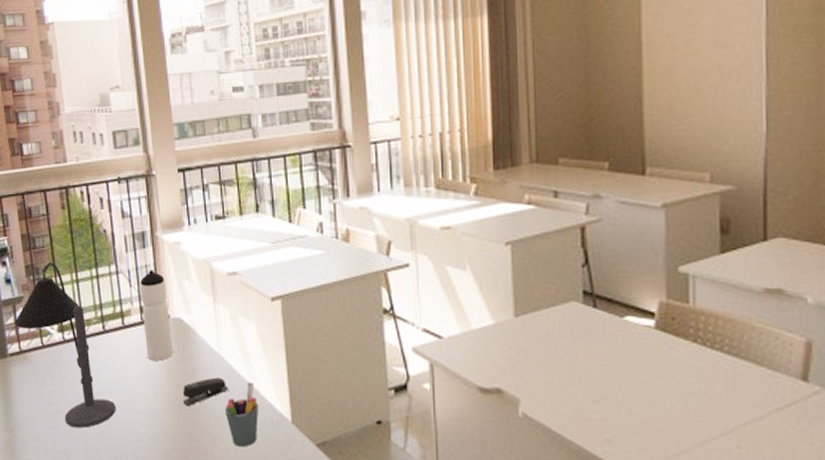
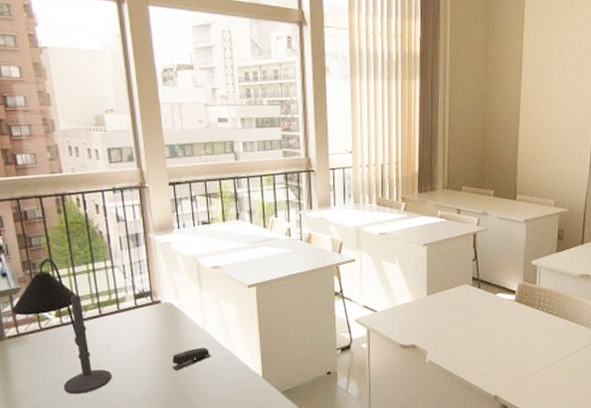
water bottle: present [140,270,173,361] -> none [134,265,164,337]
pen holder: present [225,382,258,447] -> none [208,350,236,398]

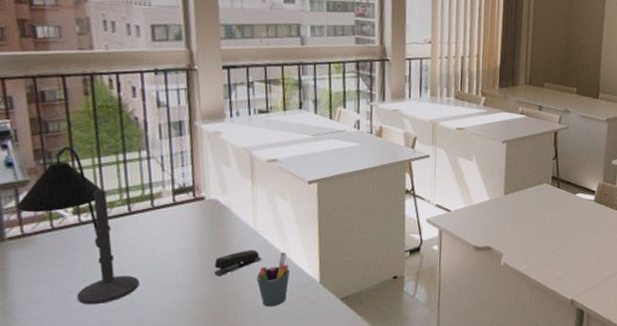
pen holder: none [208,350,236,398] -> present [257,252,289,307]

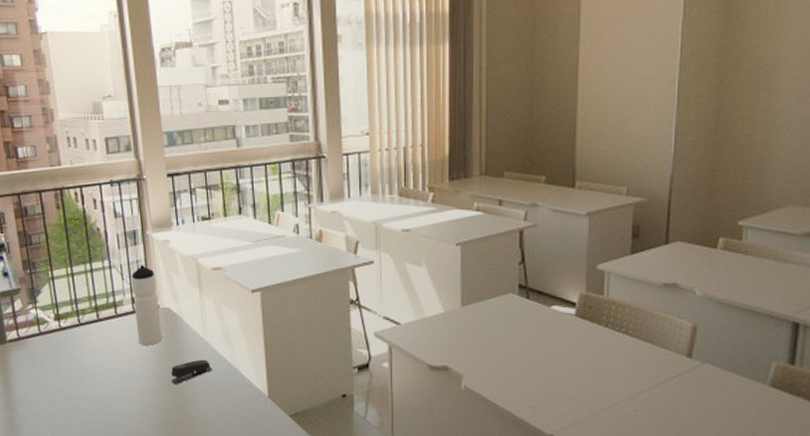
desk lamp: present [16,147,140,305] -> none [12,257,110,405]
water bottle: none [173,156,207,238] -> present [131,265,162,345]
pen holder: present [257,252,289,307] -> none [209,363,239,419]

